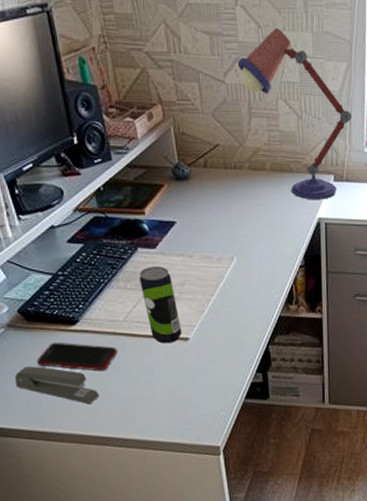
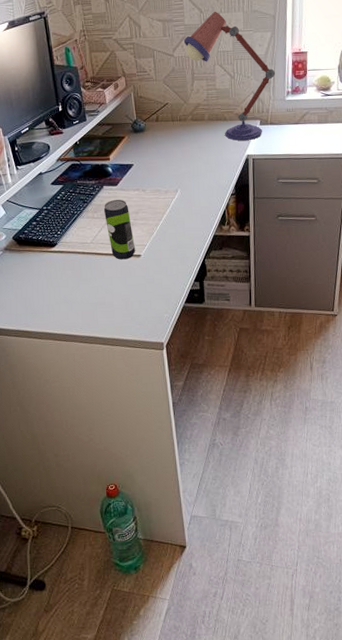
stapler: present [14,366,100,405] -> none [7,280,70,309]
cell phone: present [37,342,118,370] -> none [24,261,85,282]

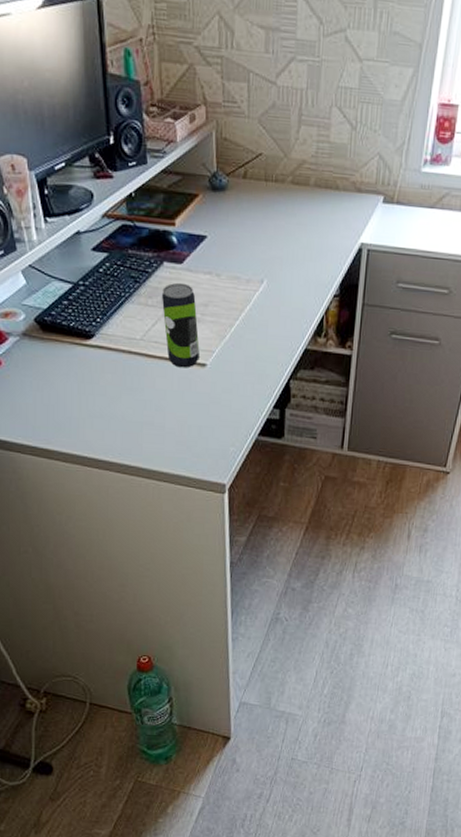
desk lamp: present [183,11,275,141] -> none [292,24,412,223]

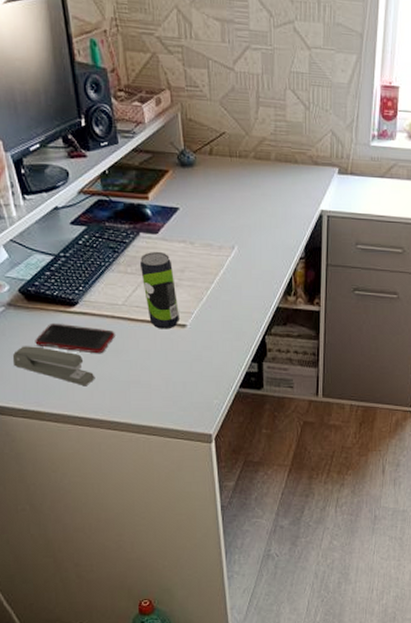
stapler: none [24,379,108,426] -> present [12,346,95,387]
cell phone: none [48,355,131,390] -> present [35,323,115,353]

